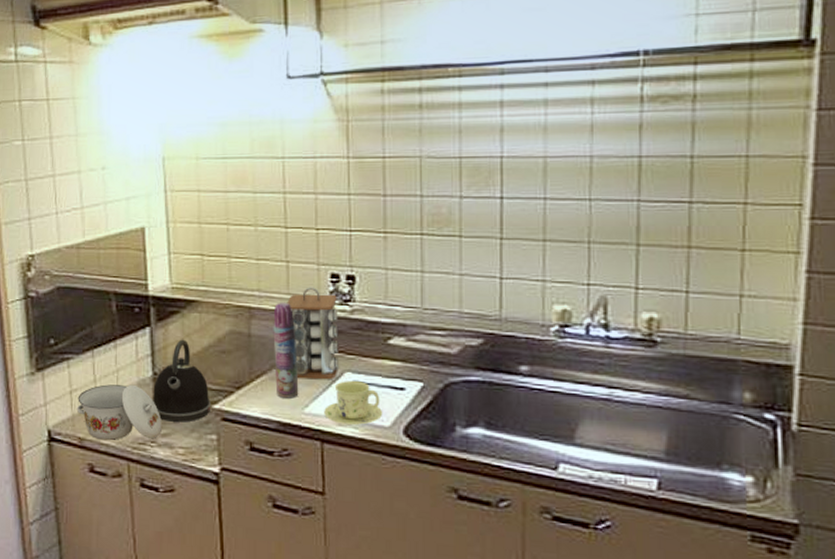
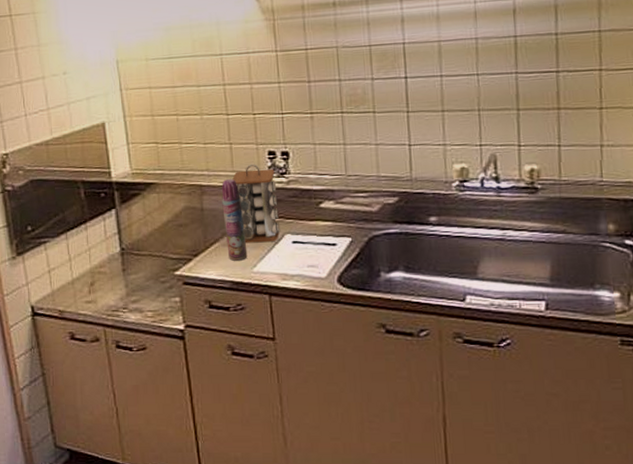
cooking pot: present [76,384,162,441] -> none [55,260,132,311]
kettle: present [153,339,212,422] -> none [122,217,174,289]
cup and saucer: present [324,380,383,425] -> none [270,240,320,278]

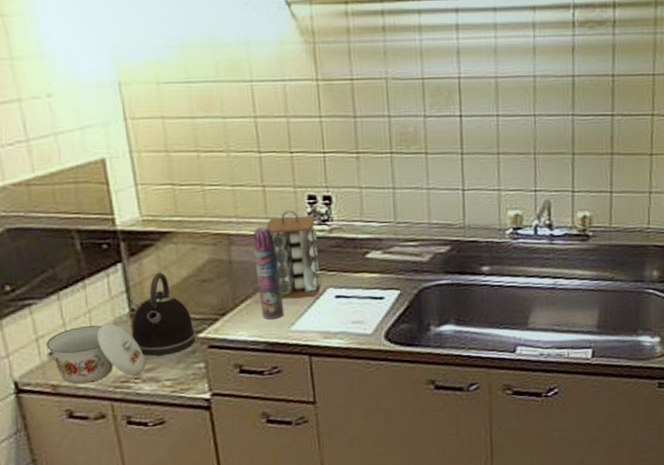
cooking pot: none [55,260,132,311] -> present [45,323,145,385]
kettle: none [122,217,174,289] -> present [131,272,196,356]

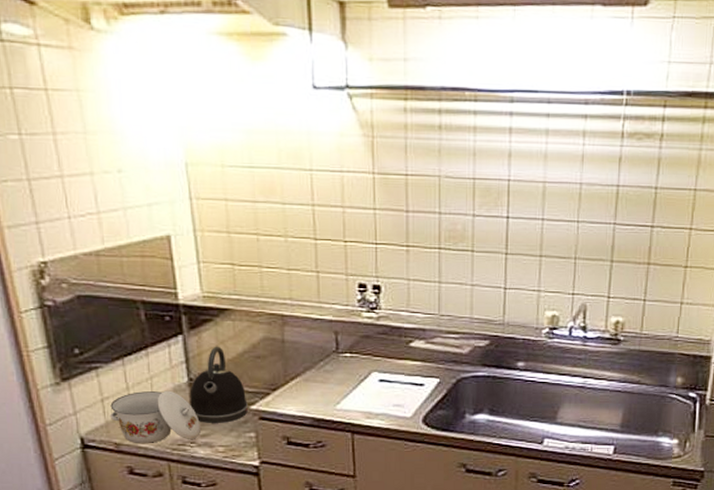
whipped cream can: present [253,226,284,319] -> none [305,309,331,397]
spice rack: present [266,209,322,299] -> none [318,296,368,380]

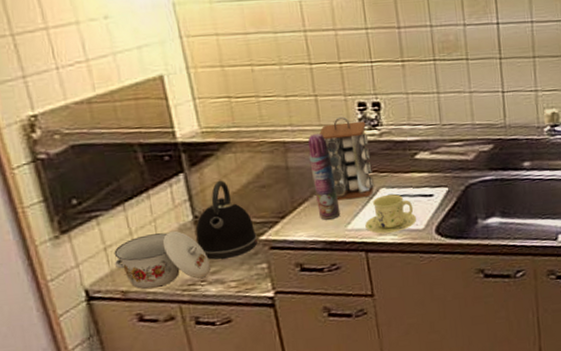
whipped cream can: none [305,309,331,397] -> present [307,133,341,220]
spice rack: none [318,296,368,380] -> present [319,116,375,201]
cup and saucer: none [354,378,406,417] -> present [365,194,417,234]

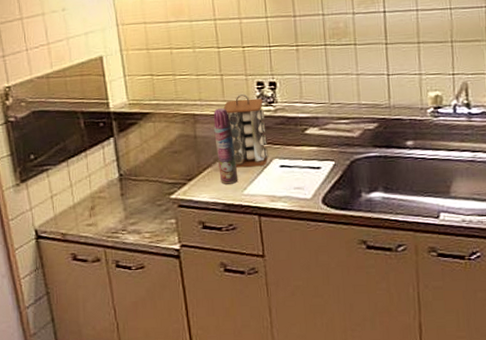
cooking pot: present [114,230,210,290] -> none [57,185,130,234]
kettle: present [195,180,258,260] -> none [120,145,169,212]
cup and saucer: present [365,194,417,234] -> none [259,164,306,200]

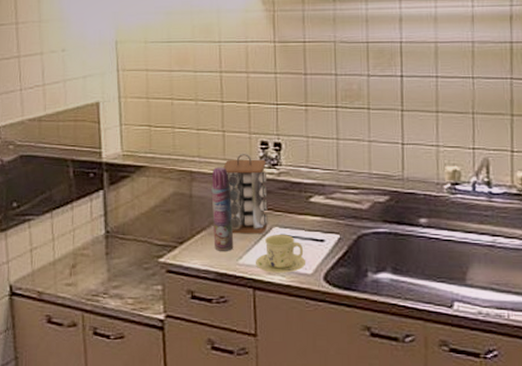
cup and saucer: none [259,164,306,200] -> present [256,234,306,273]

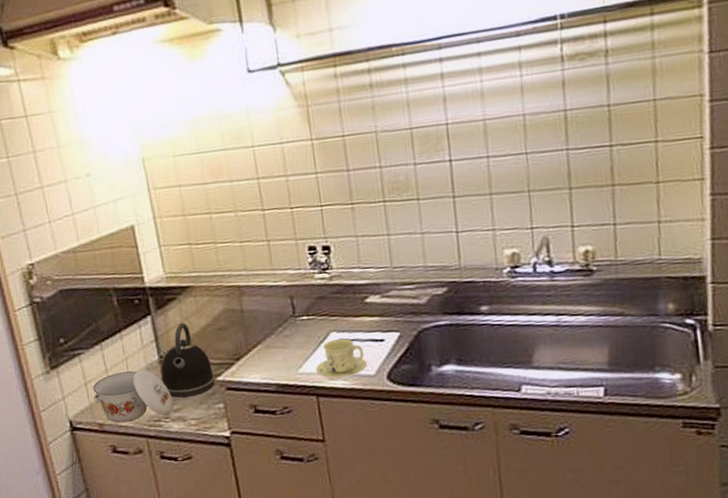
cooking pot: none [36,242,113,294] -> present [93,369,173,424]
kettle: none [105,200,158,275] -> present [160,322,216,398]
whipped cream can: present [211,166,234,251] -> none [260,277,292,363]
spice rack: present [223,153,269,234] -> none [272,260,326,344]

